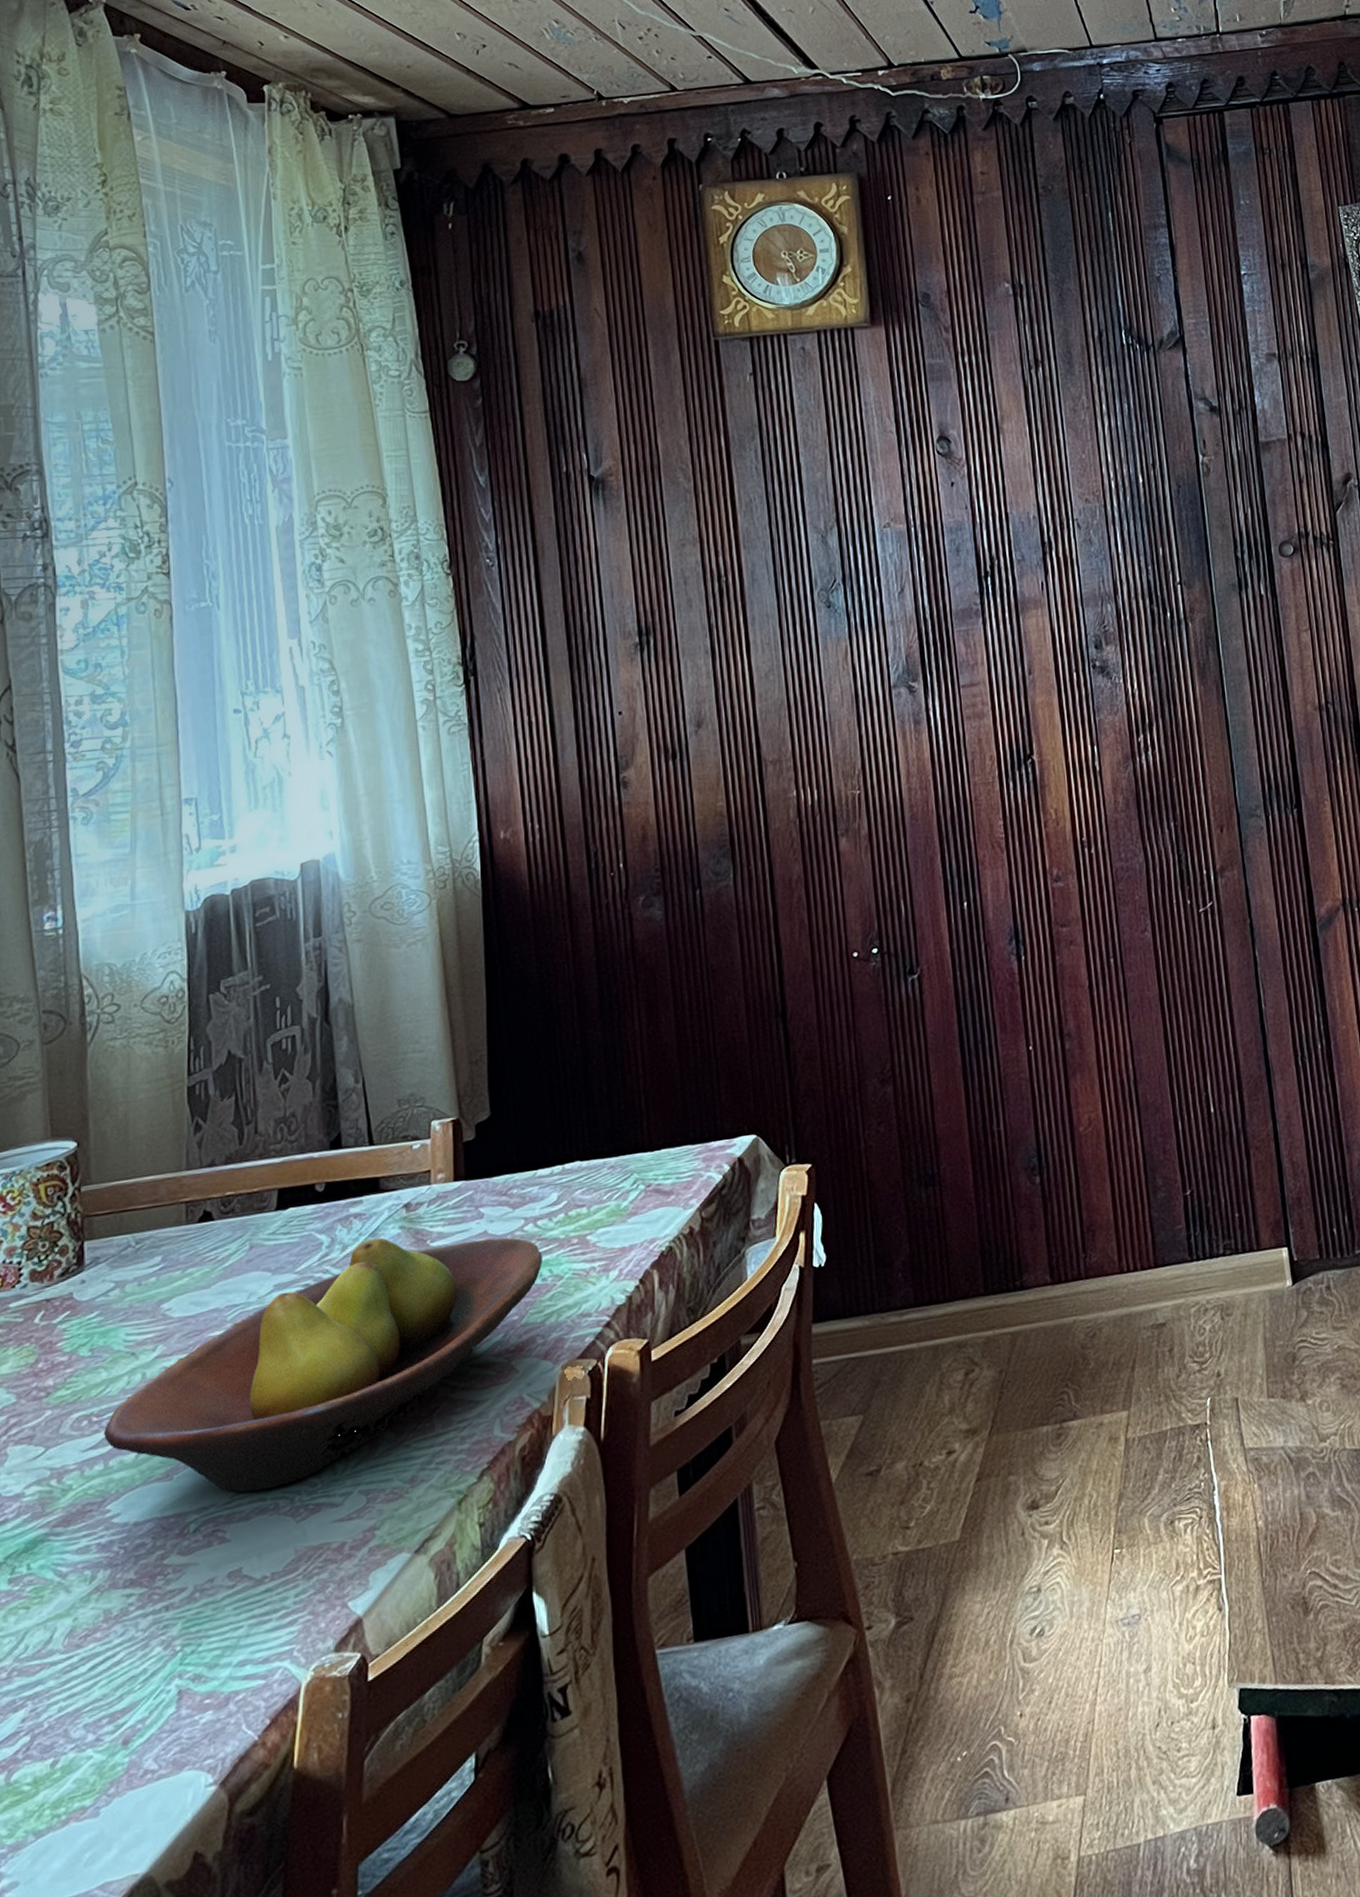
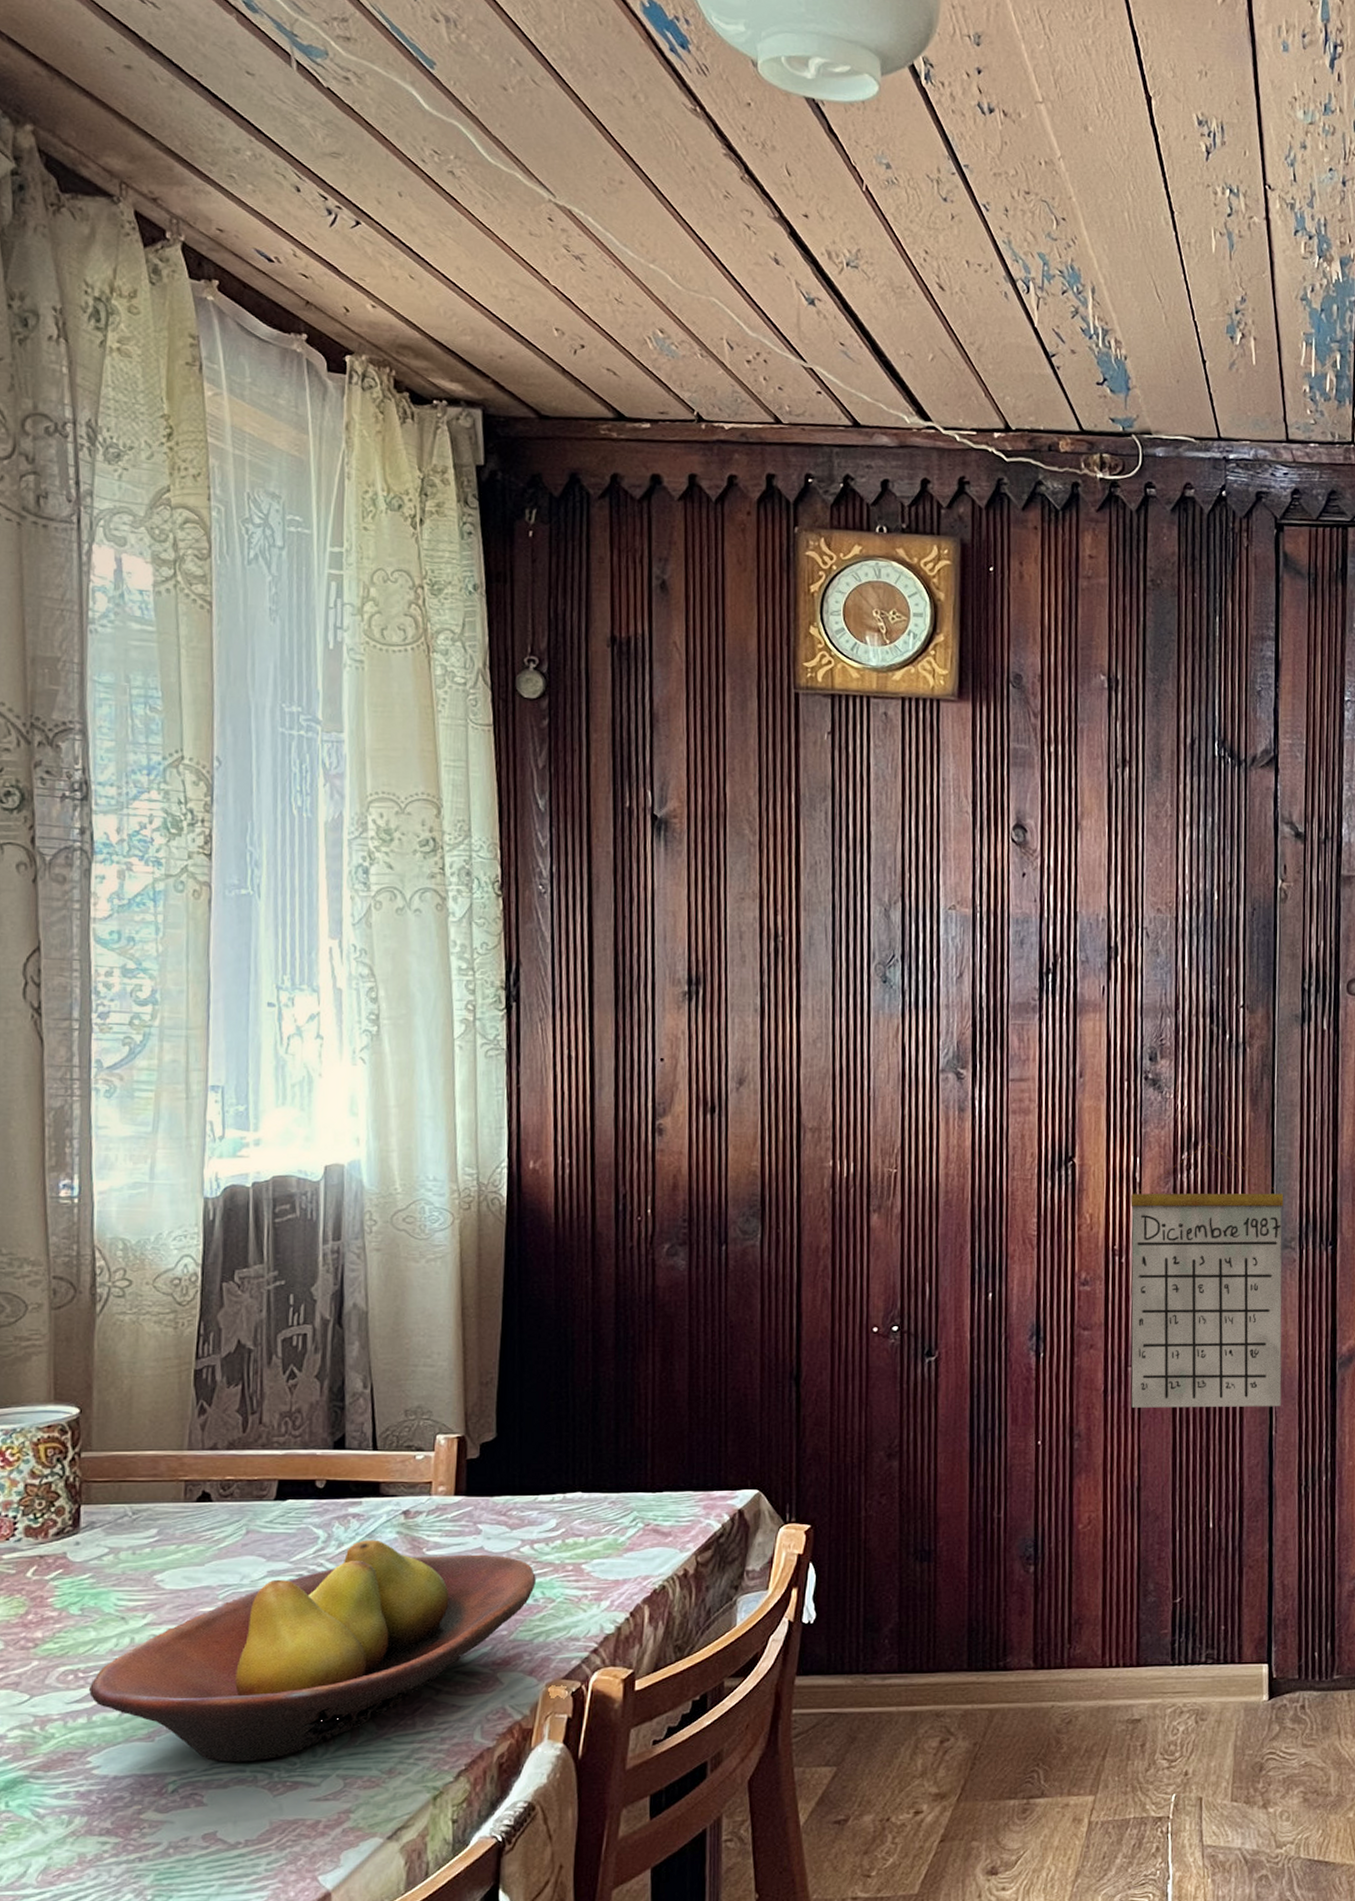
calendar: none [1093,722,1267,1000] -> present [1131,1143,1284,1408]

